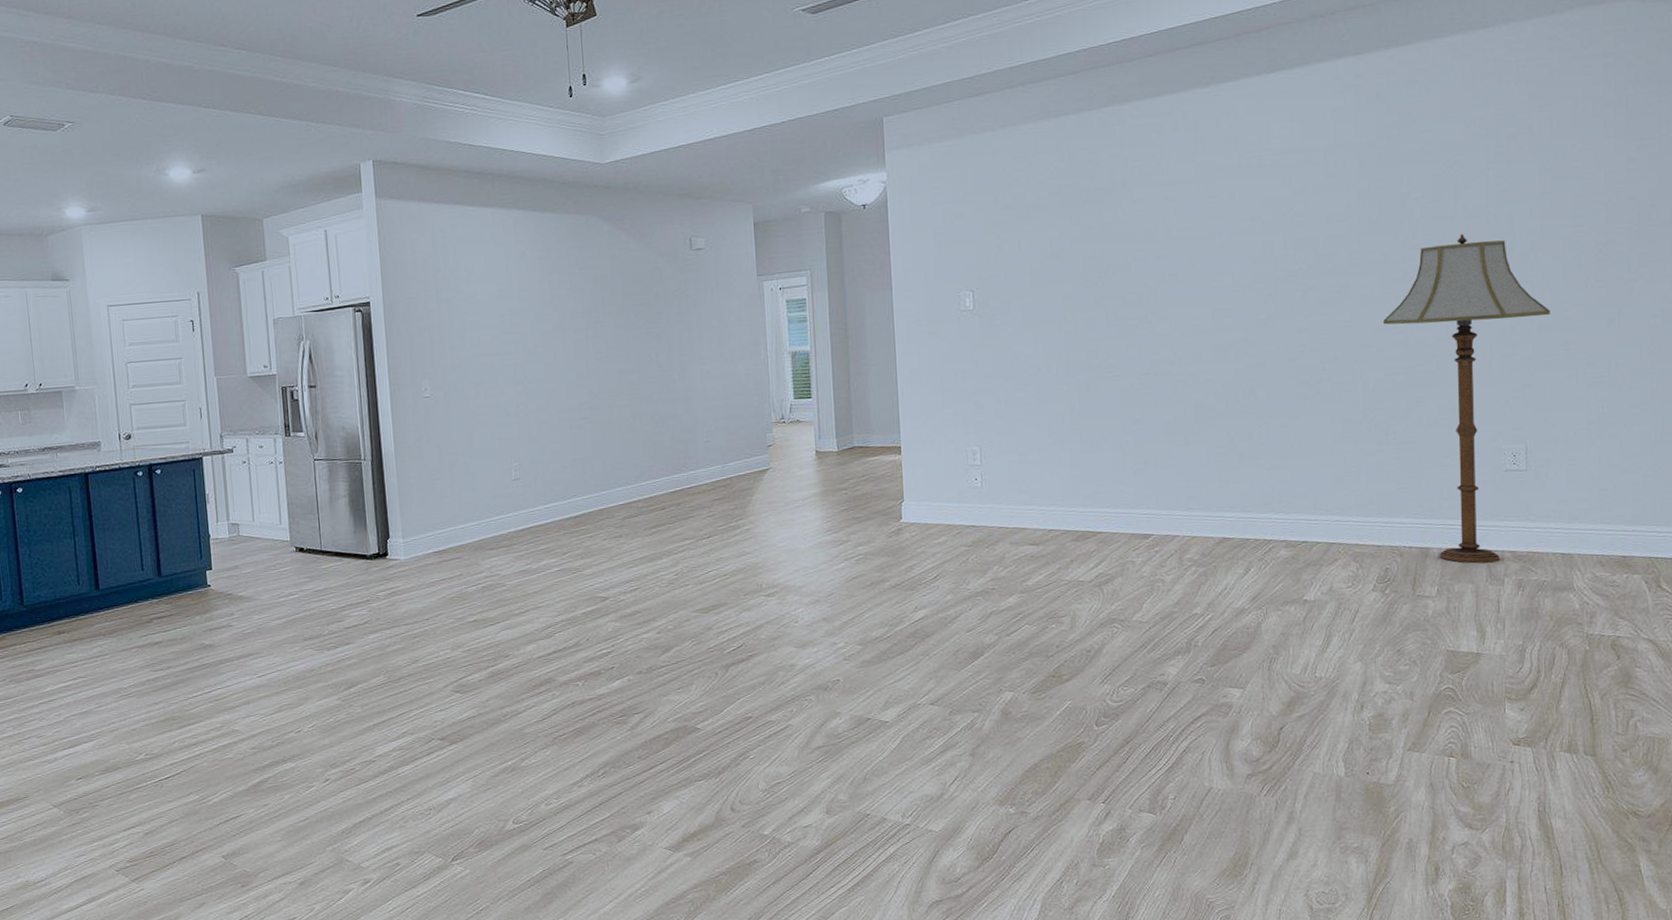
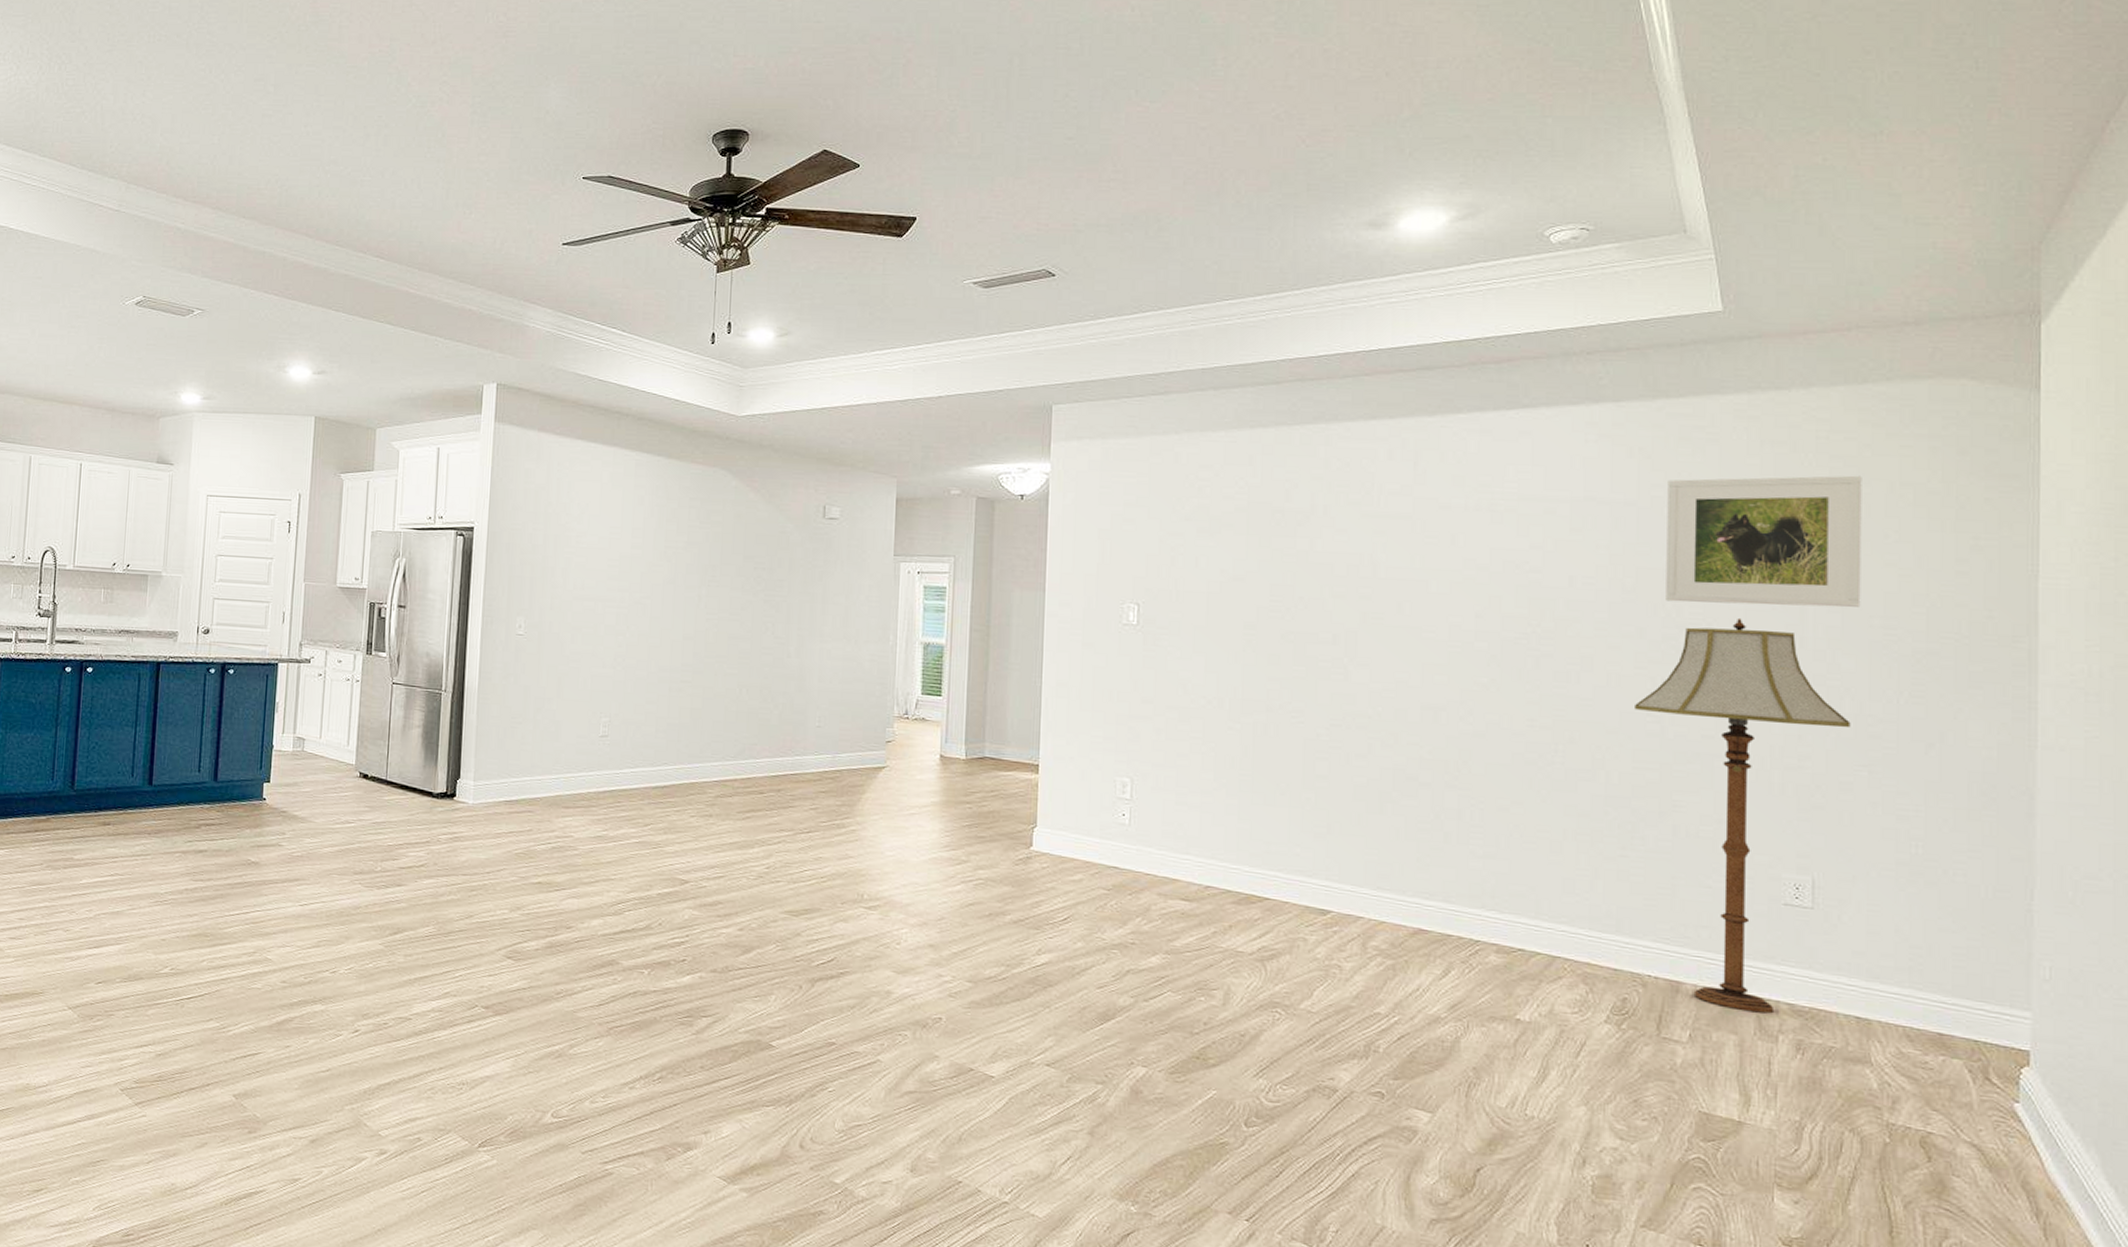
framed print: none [1401,96,1555,227] -> present [1666,475,1862,608]

